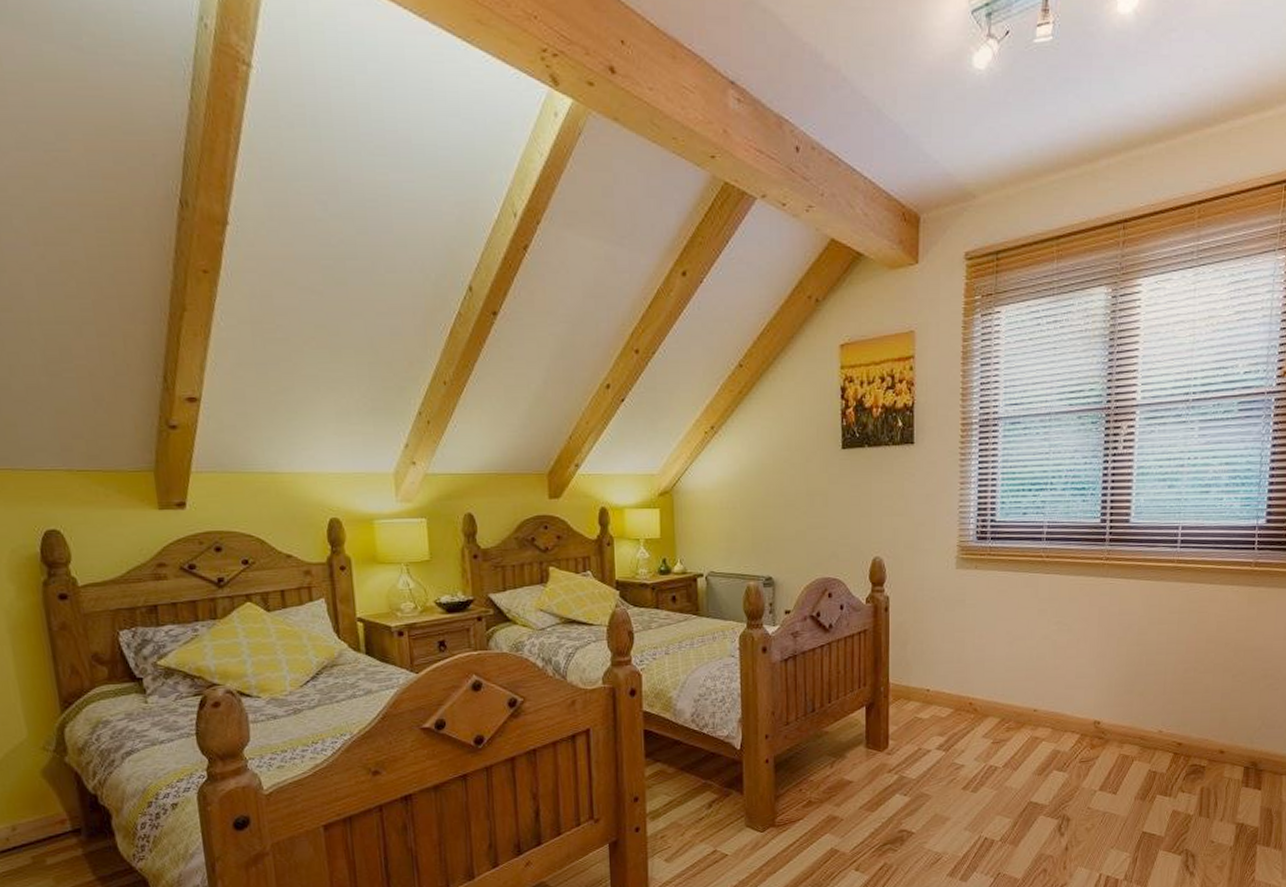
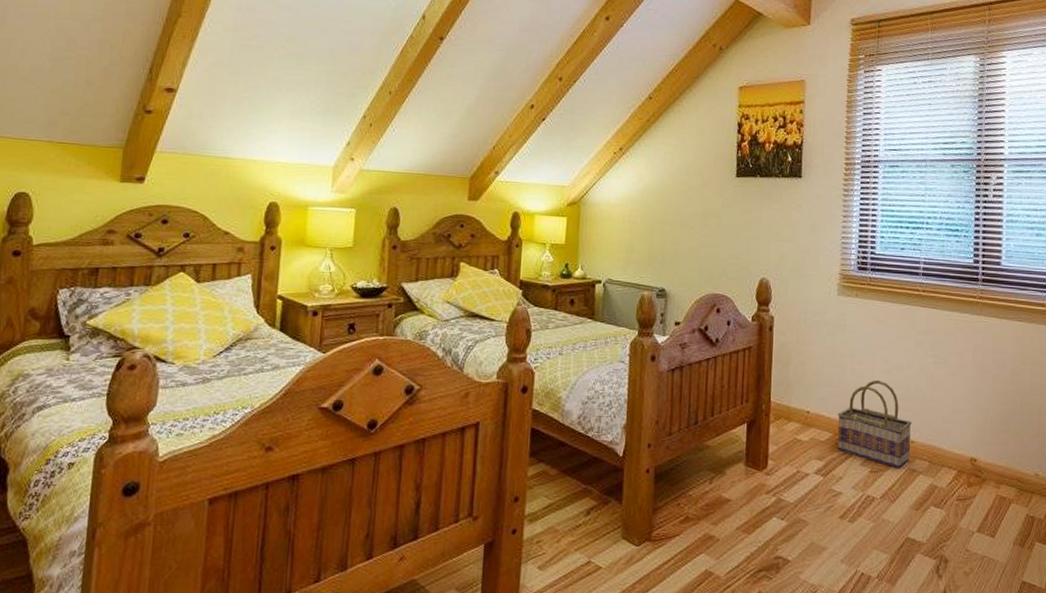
basket: none [958,652,1035,737] -> present [837,379,912,468]

